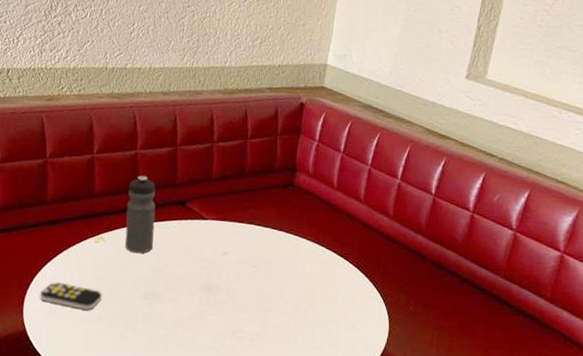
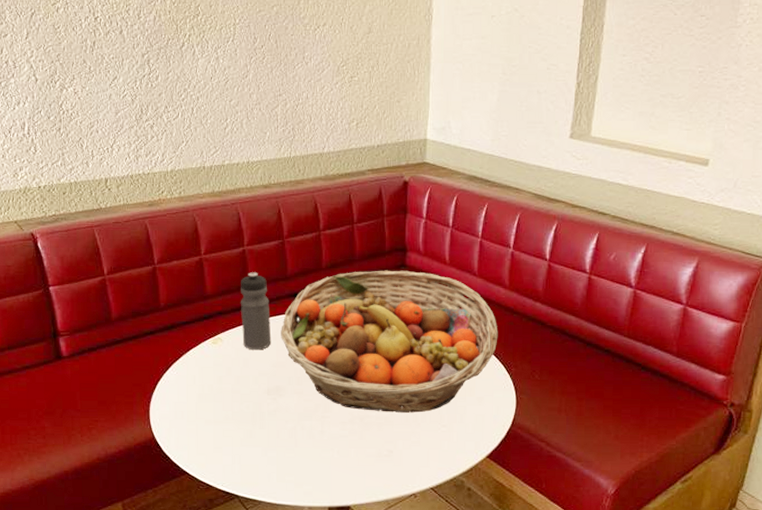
remote control: present [40,281,103,311] -> none [164,386,227,412]
fruit basket: none [163,186,378,332] -> present [281,270,498,413]

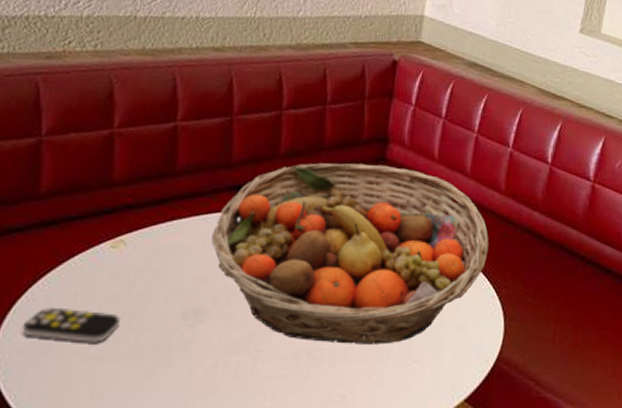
remote control: none [164,386,227,412] -> present [22,307,121,344]
water bottle: present [240,272,272,350] -> none [156,155,202,259]

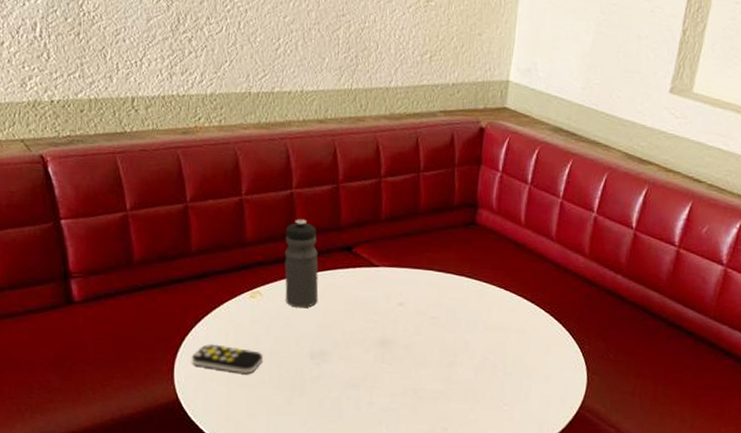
water bottle: none [156,155,202,259] -> present [284,219,319,309]
fruit basket: present [211,163,489,344] -> none [329,227,574,389]

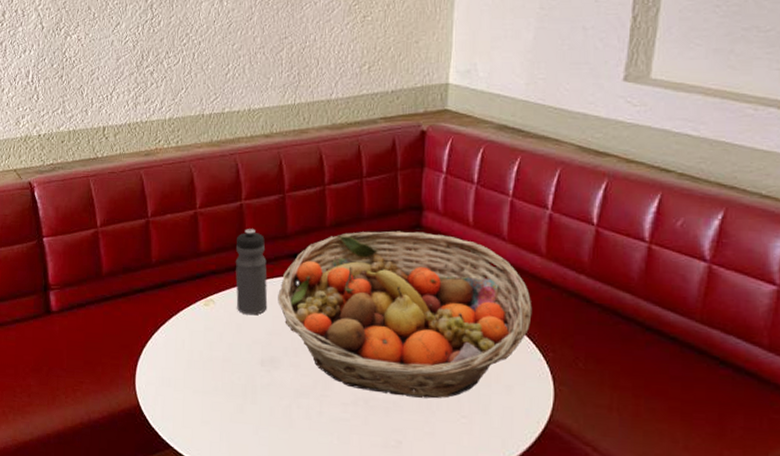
remote control: present [192,343,264,375] -> none [151,350,217,381]
fruit basket: none [329,227,574,389] -> present [278,231,532,399]

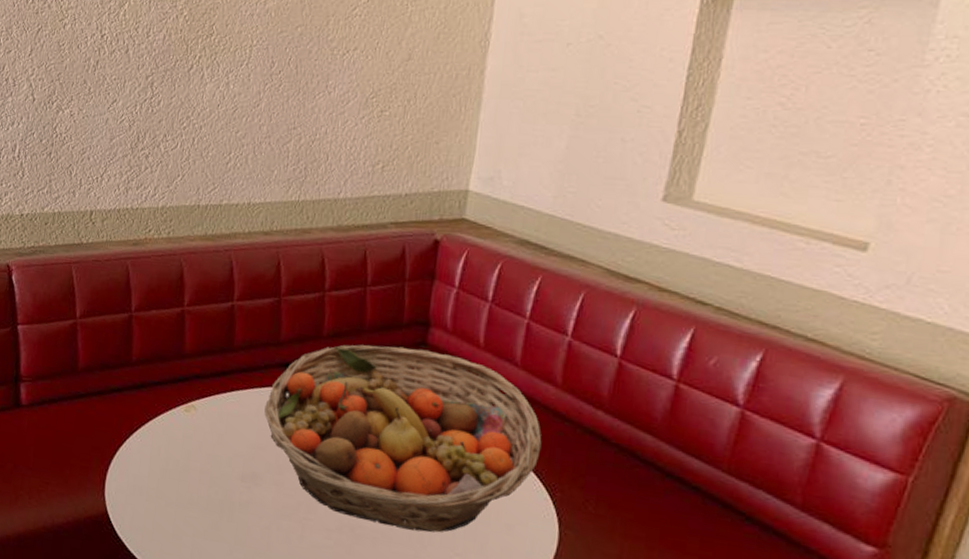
water bottle: present [235,229,268,316] -> none [220,332,256,427]

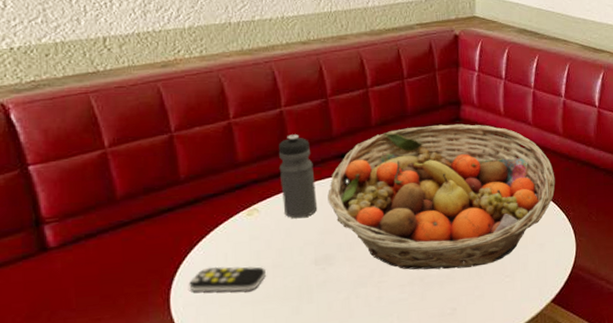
remote control: none [123,456,194,493] -> present [189,266,267,293]
water bottle: none [220,332,256,427] -> present [279,134,318,219]

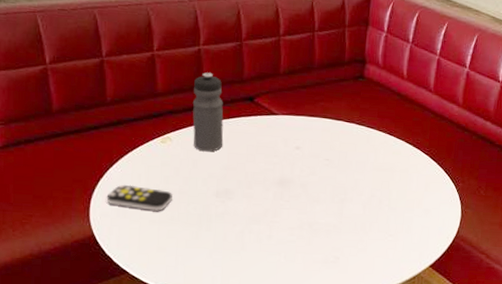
fruit basket: present [328,123,555,270] -> none [233,80,449,222]

